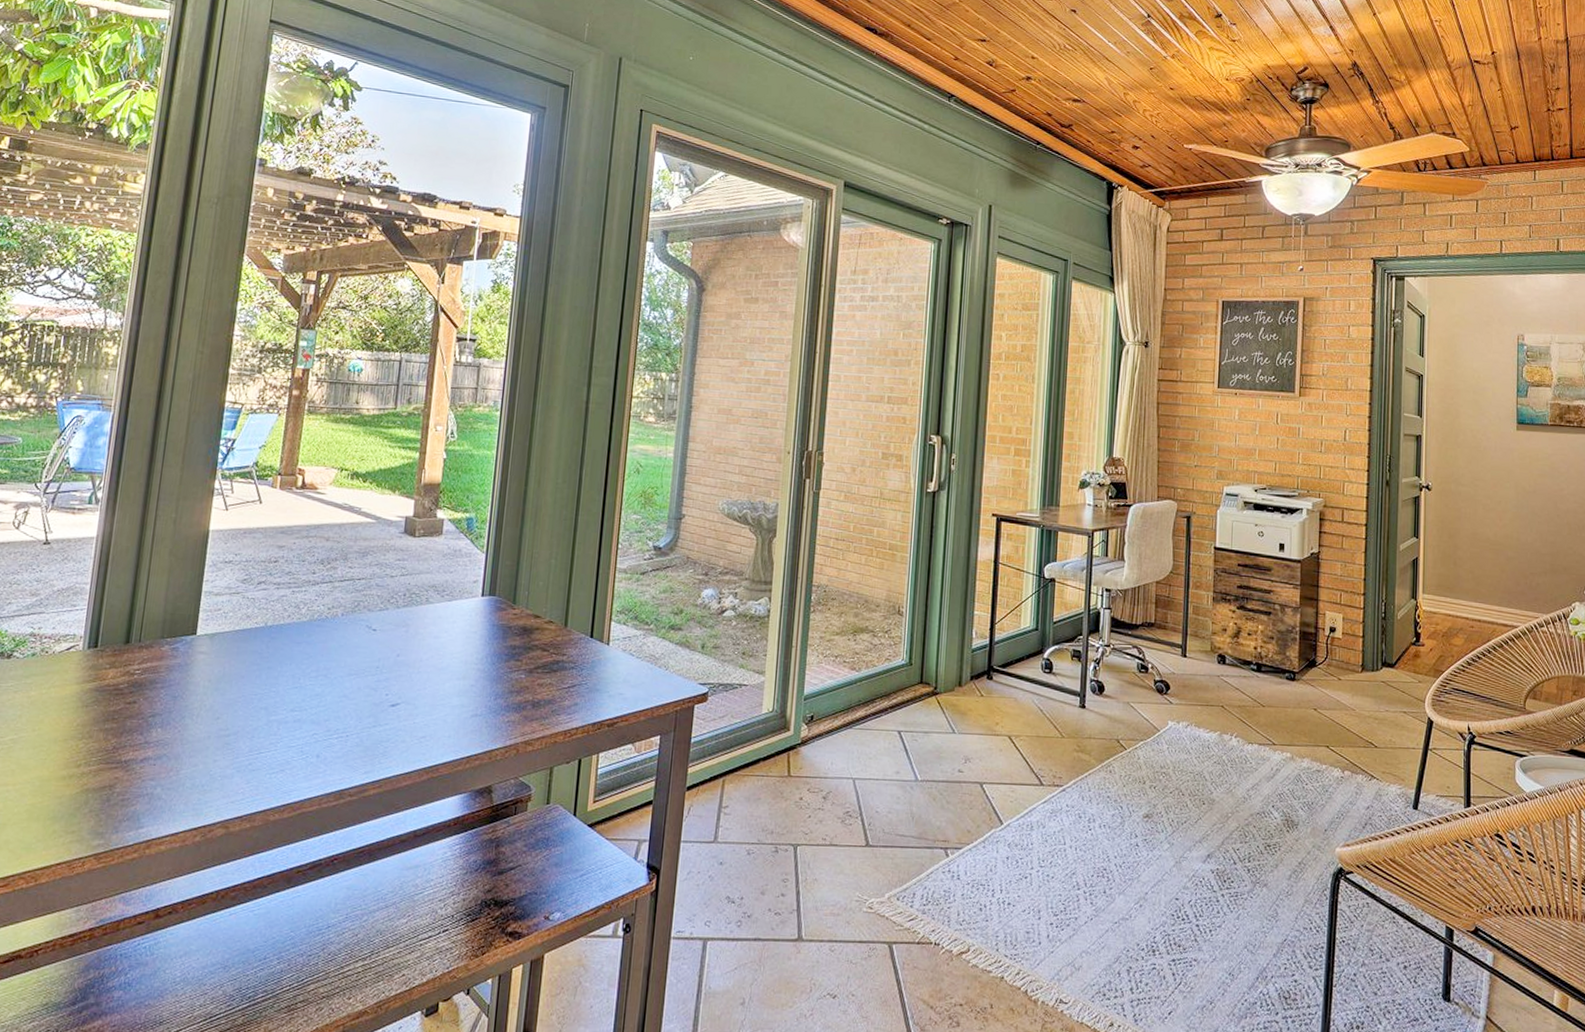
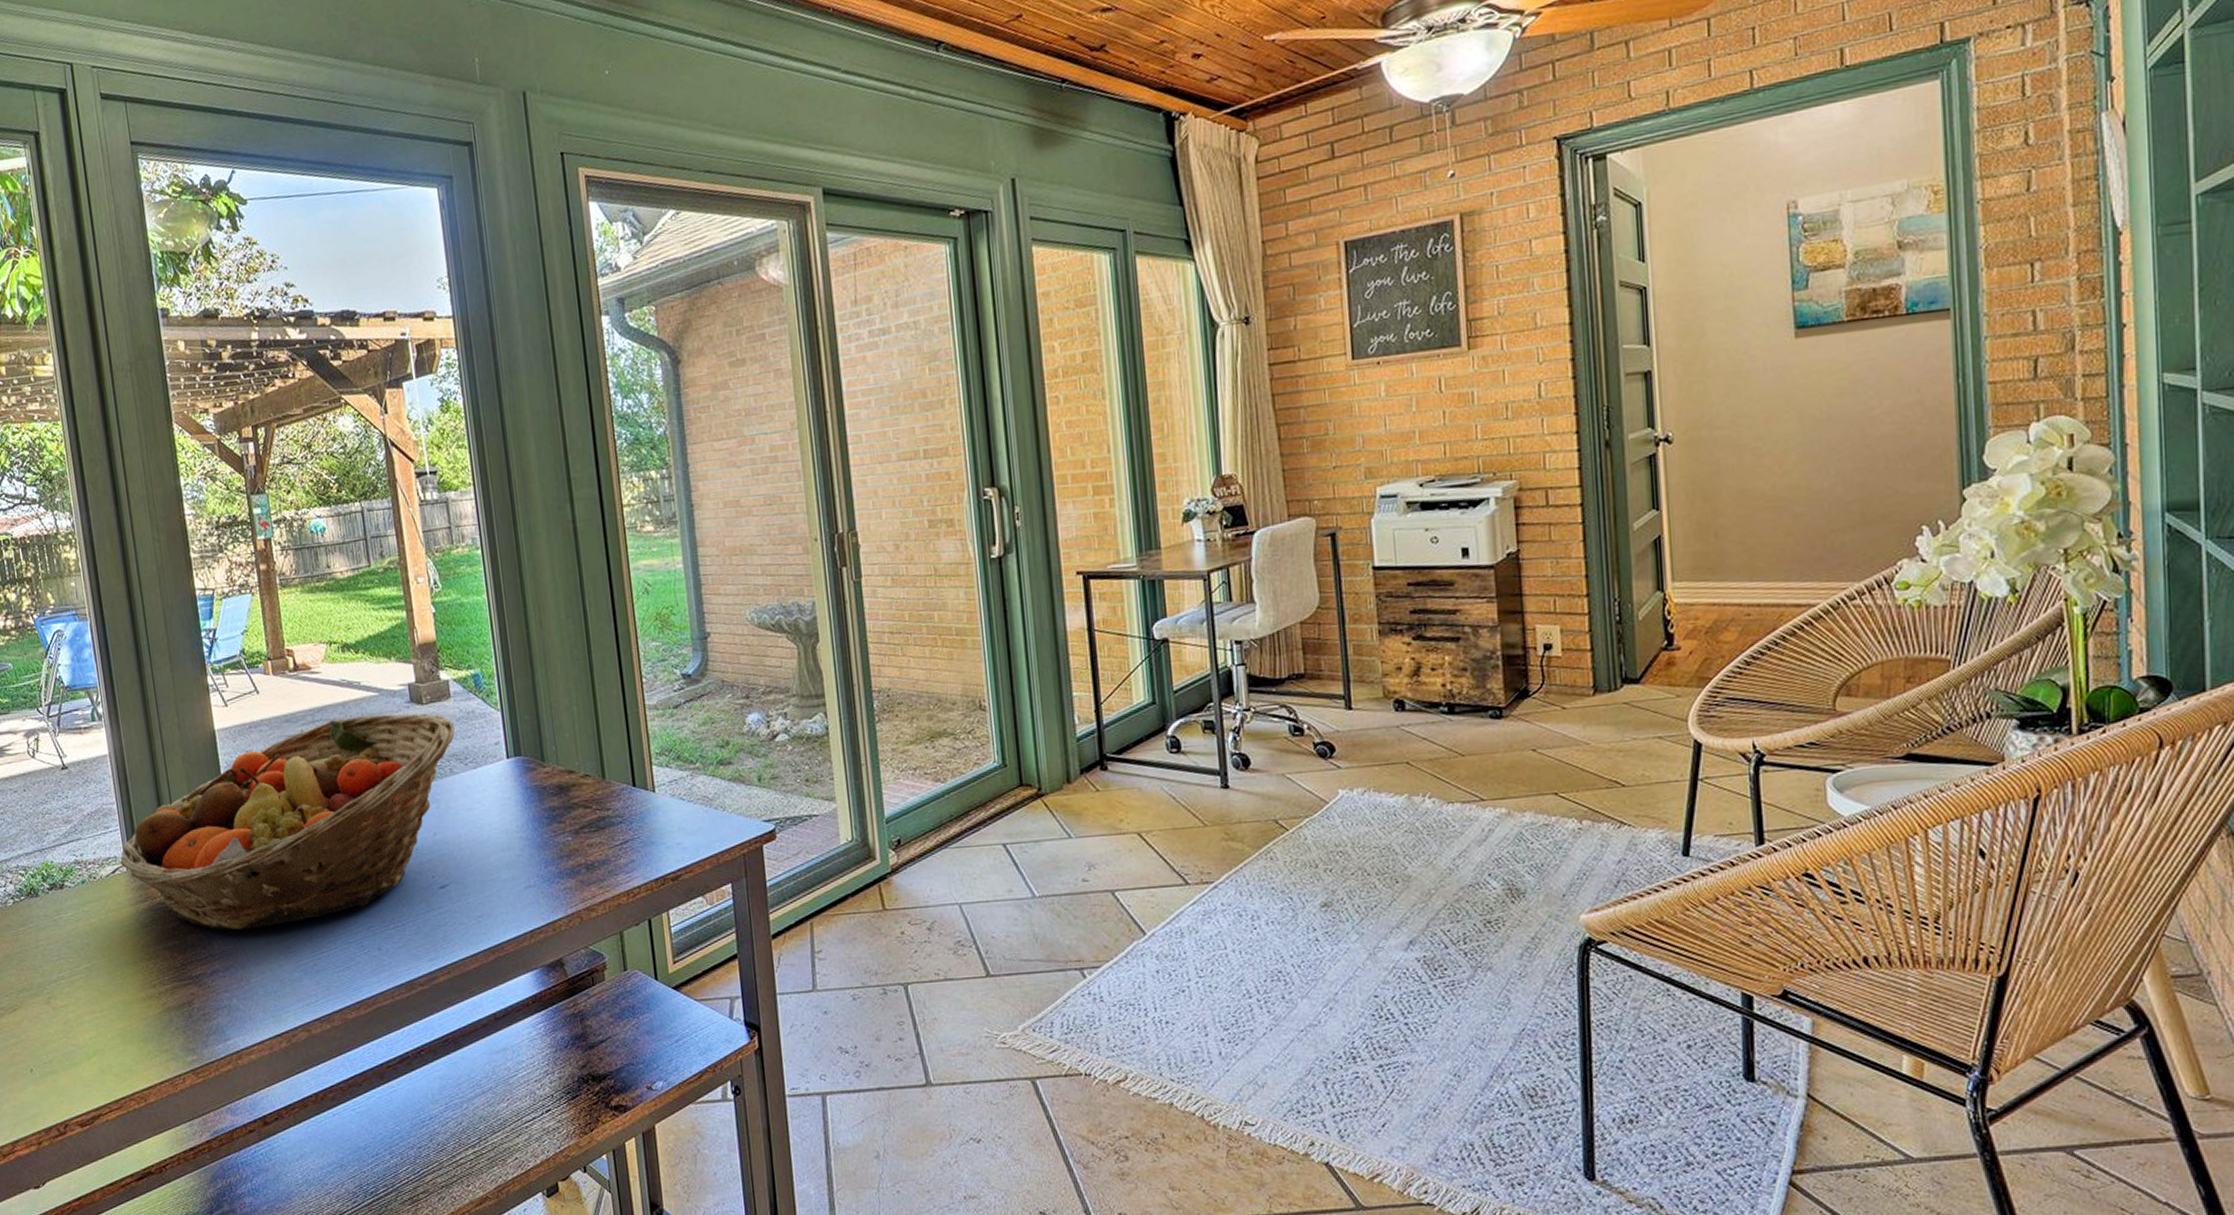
fruit basket: none [78,537,440,722] -> present [120,713,455,931]

